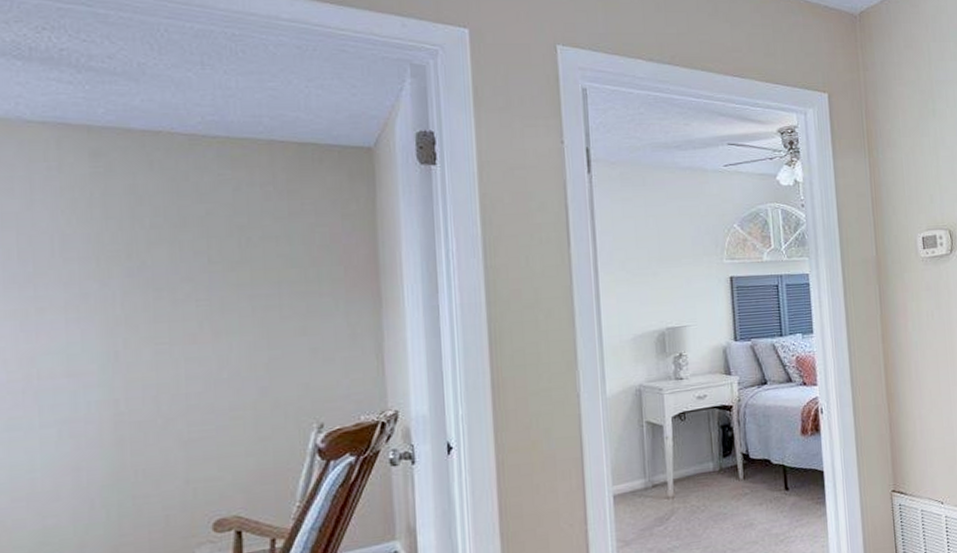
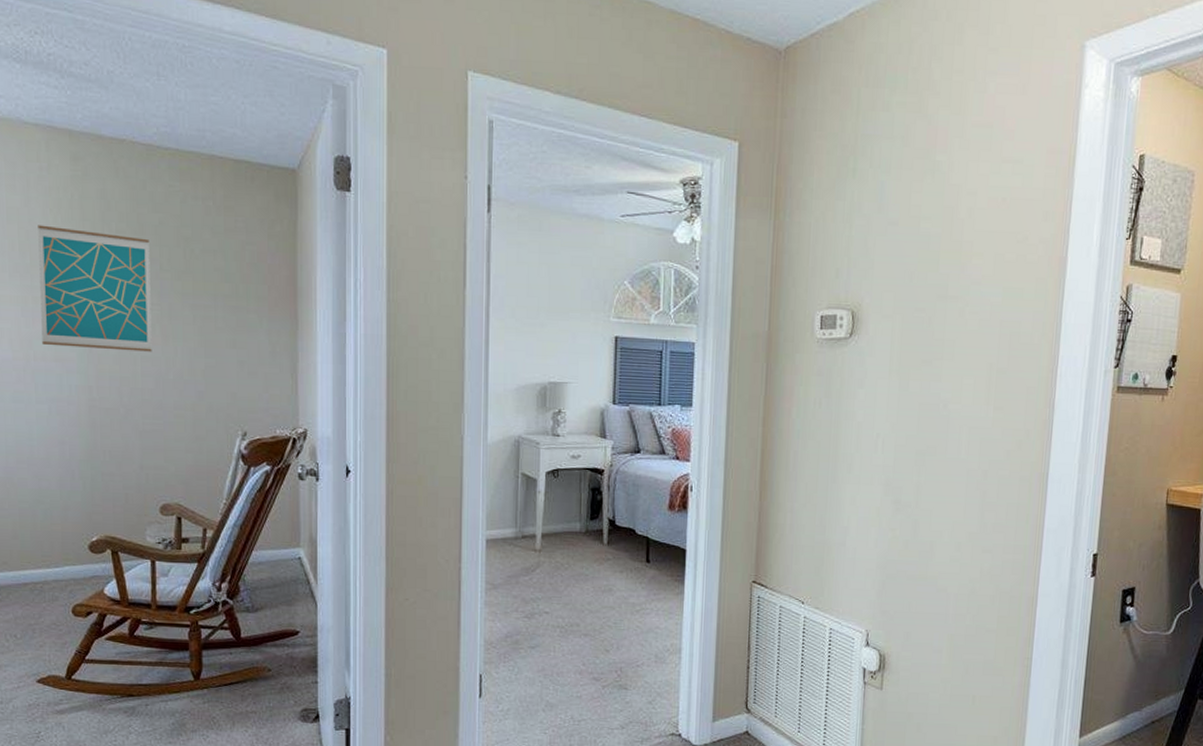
wall art: none [44,228,199,361] -> present [38,225,152,352]

